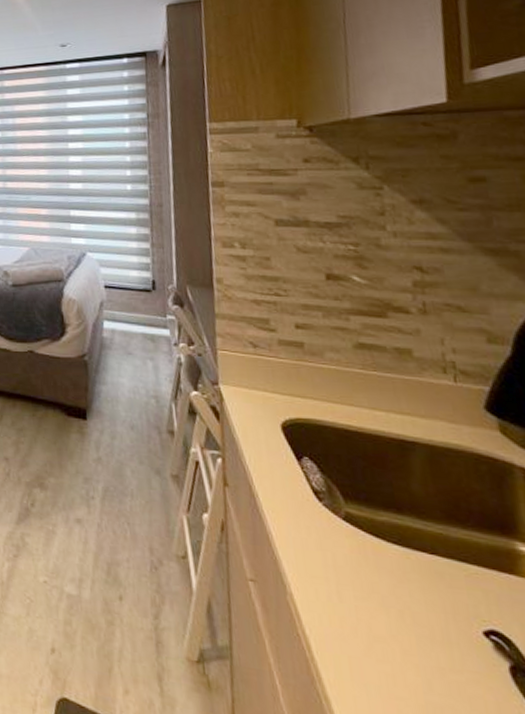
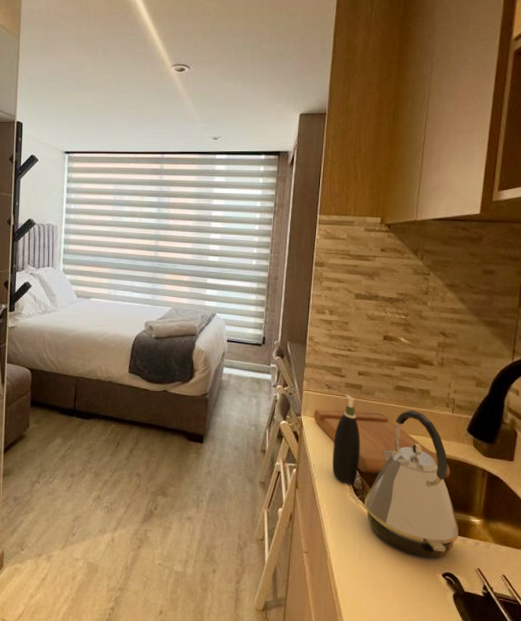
cutting board: none [237,376,469,482] -> present [314,409,450,479]
soap dispenser: none [271,355,316,483] -> present [332,394,361,484]
kettle: none [332,376,501,605] -> present [365,409,460,558]

